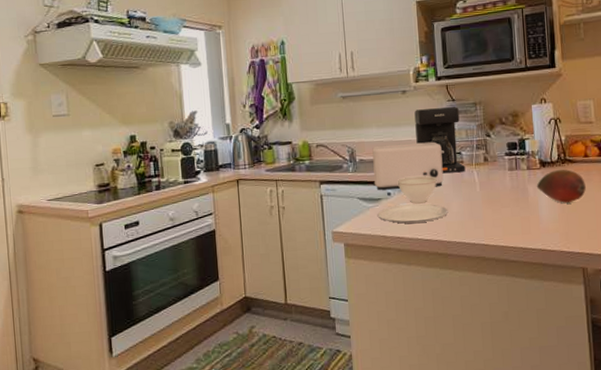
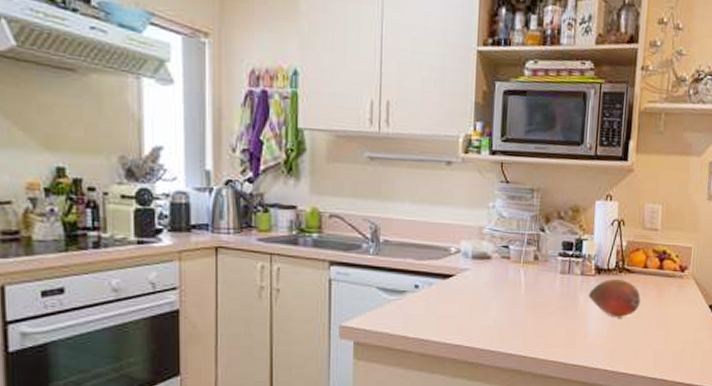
toaster: present [372,141,444,191] -> none [399,225,489,284]
plate: present [378,203,448,224] -> none [400,301,486,325]
bowl: present [397,176,438,204] -> none [428,269,478,302]
coffee maker: present [414,107,466,174] -> none [457,187,513,270]

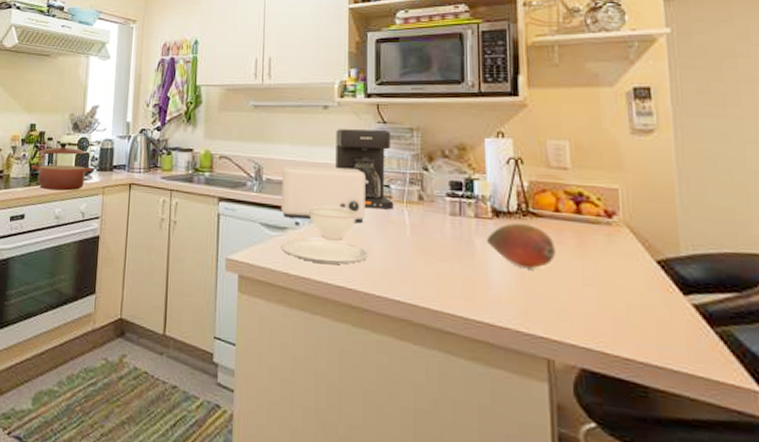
saucepan: none [65,194,162,257] -> present [30,143,93,191]
toaster: none [399,225,489,284] -> present [280,165,369,224]
plate: none [400,301,486,325] -> present [282,238,368,265]
bowl: none [428,269,478,302] -> present [308,206,358,241]
coffee maker: none [457,187,513,270] -> present [335,129,394,210]

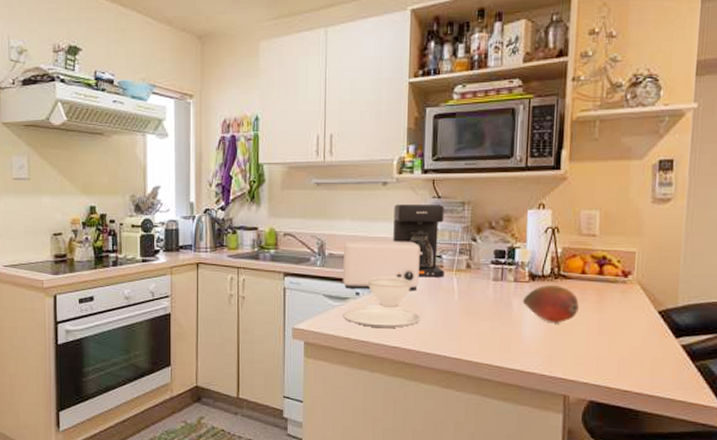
saucepan: present [30,143,93,191] -> none [94,225,159,272]

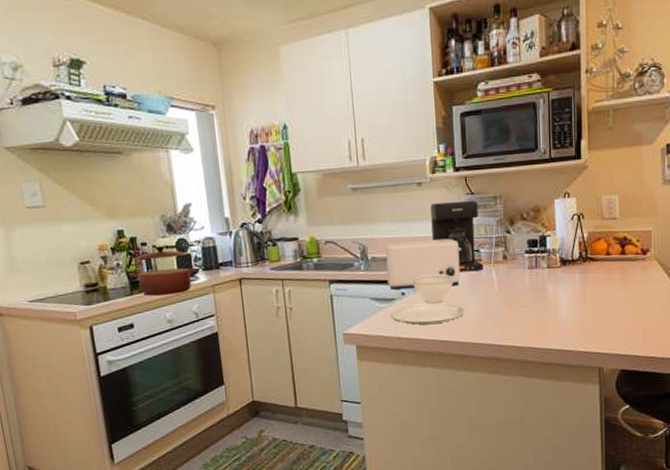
saucepan: none [94,225,159,272] -> present [128,246,198,296]
fruit: present [522,285,579,322] -> none [556,268,606,302]

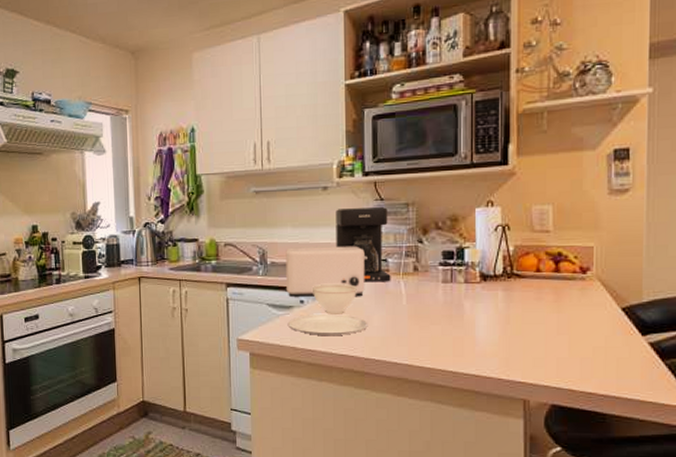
saucepan: present [128,246,198,296] -> none [38,242,101,289]

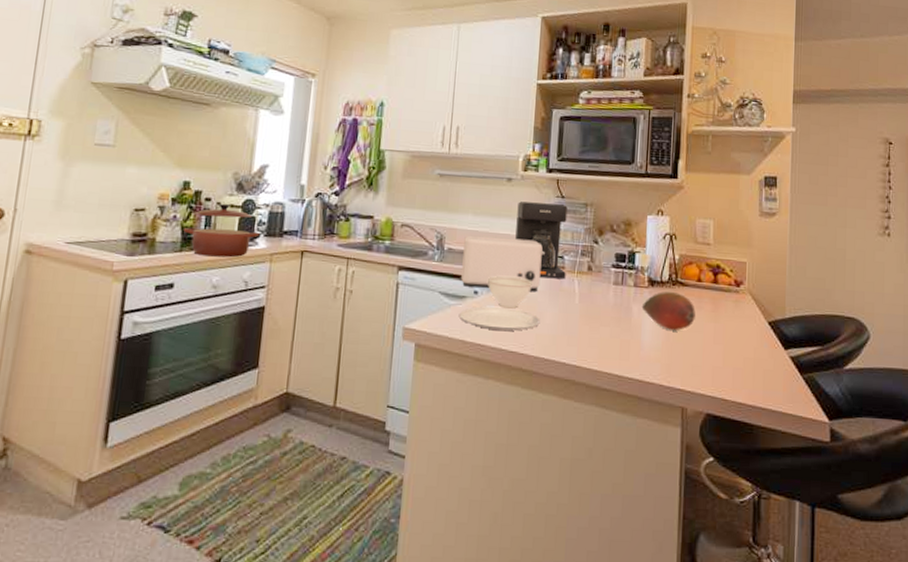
saucepan: none [38,242,101,289] -> present [182,204,260,258]
fruit: none [474,285,535,324] -> present [641,292,695,330]

